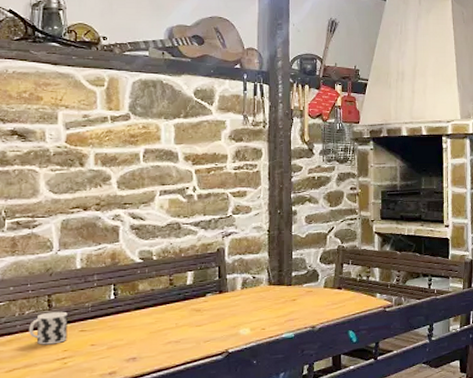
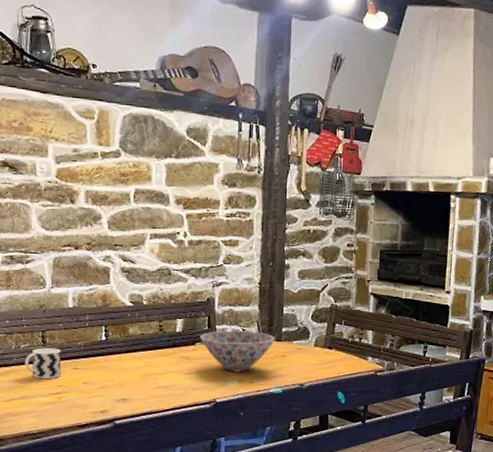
bowl: none [211,278,285,320] -> present [200,330,275,372]

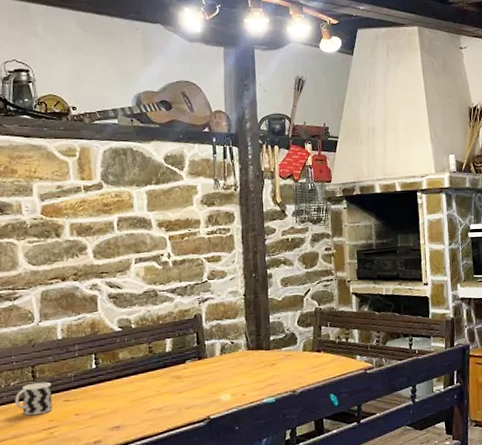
bowl: present [200,330,275,372] -> none [190,343,264,386]

